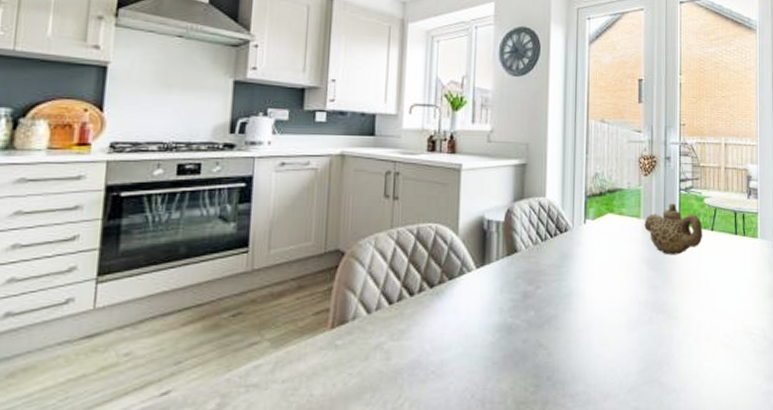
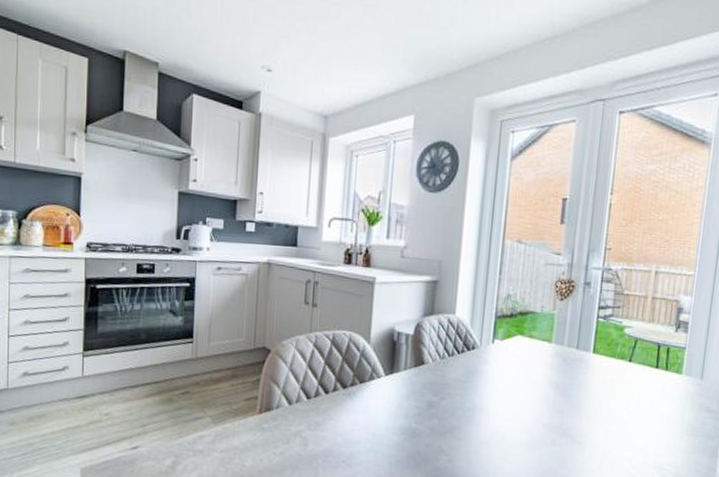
teapot: present [644,204,703,255] -> none [555,330,619,383]

